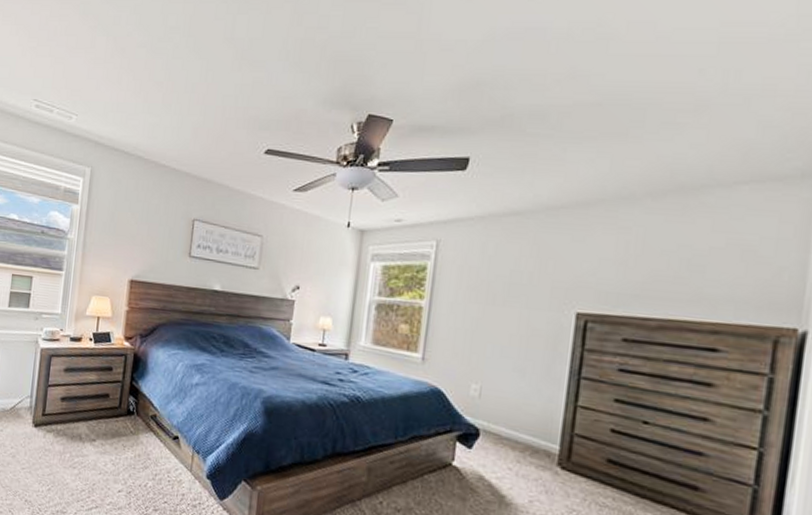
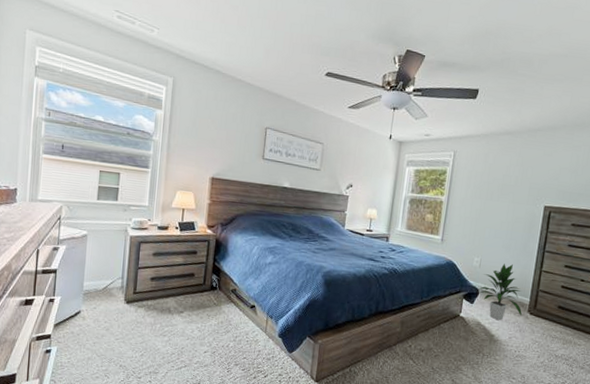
indoor plant: none [479,394,549,475] -> present [478,264,523,321]

